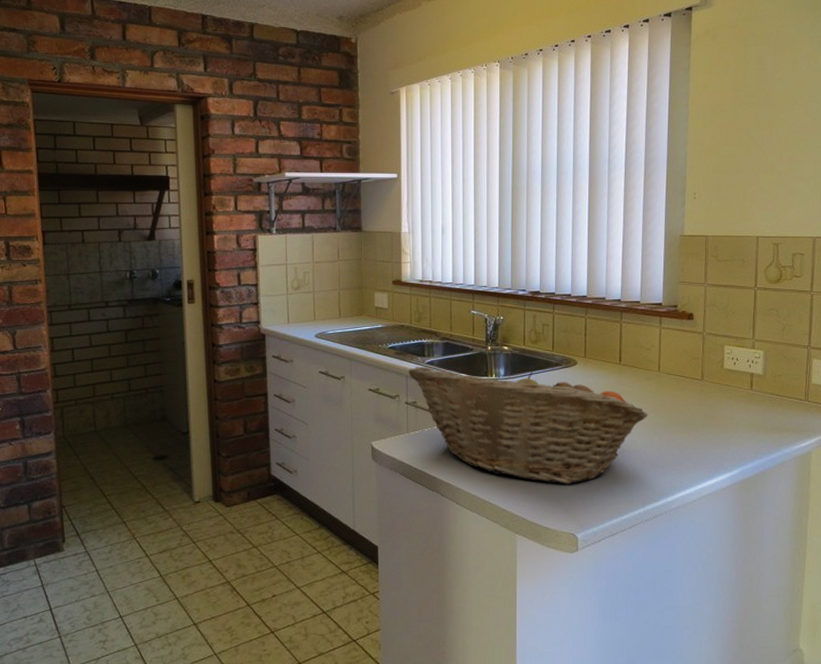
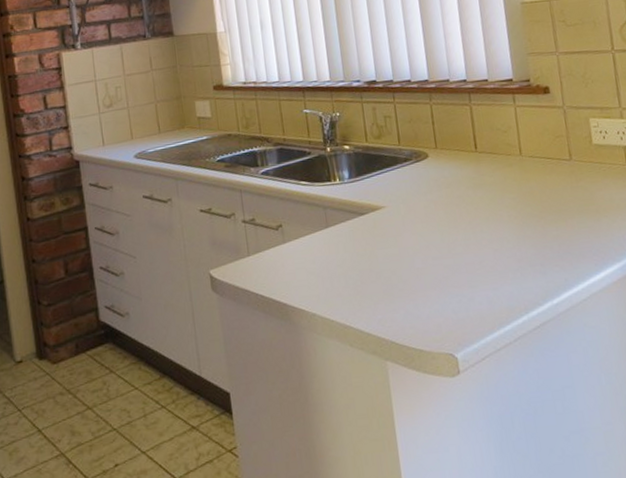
fruit basket: present [409,367,649,484] -> none [242,165,517,297]

